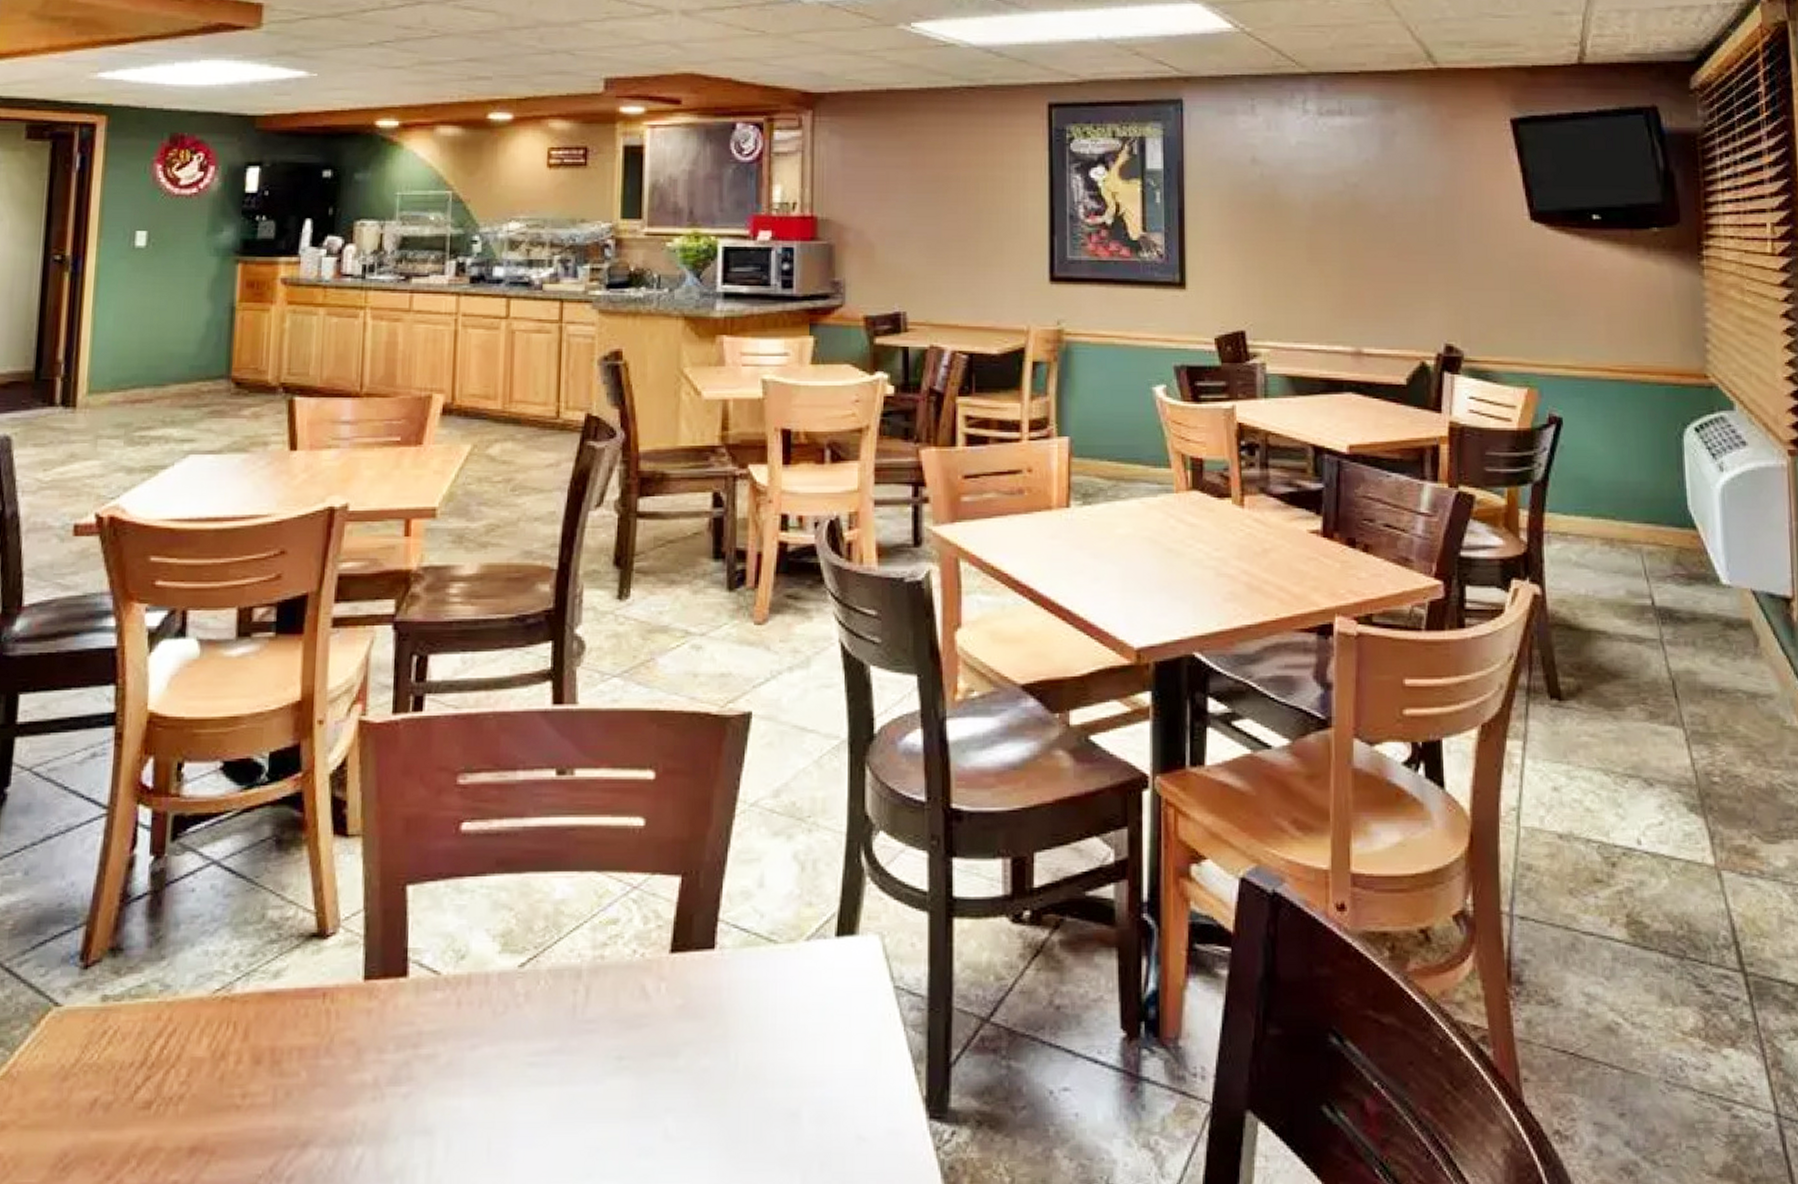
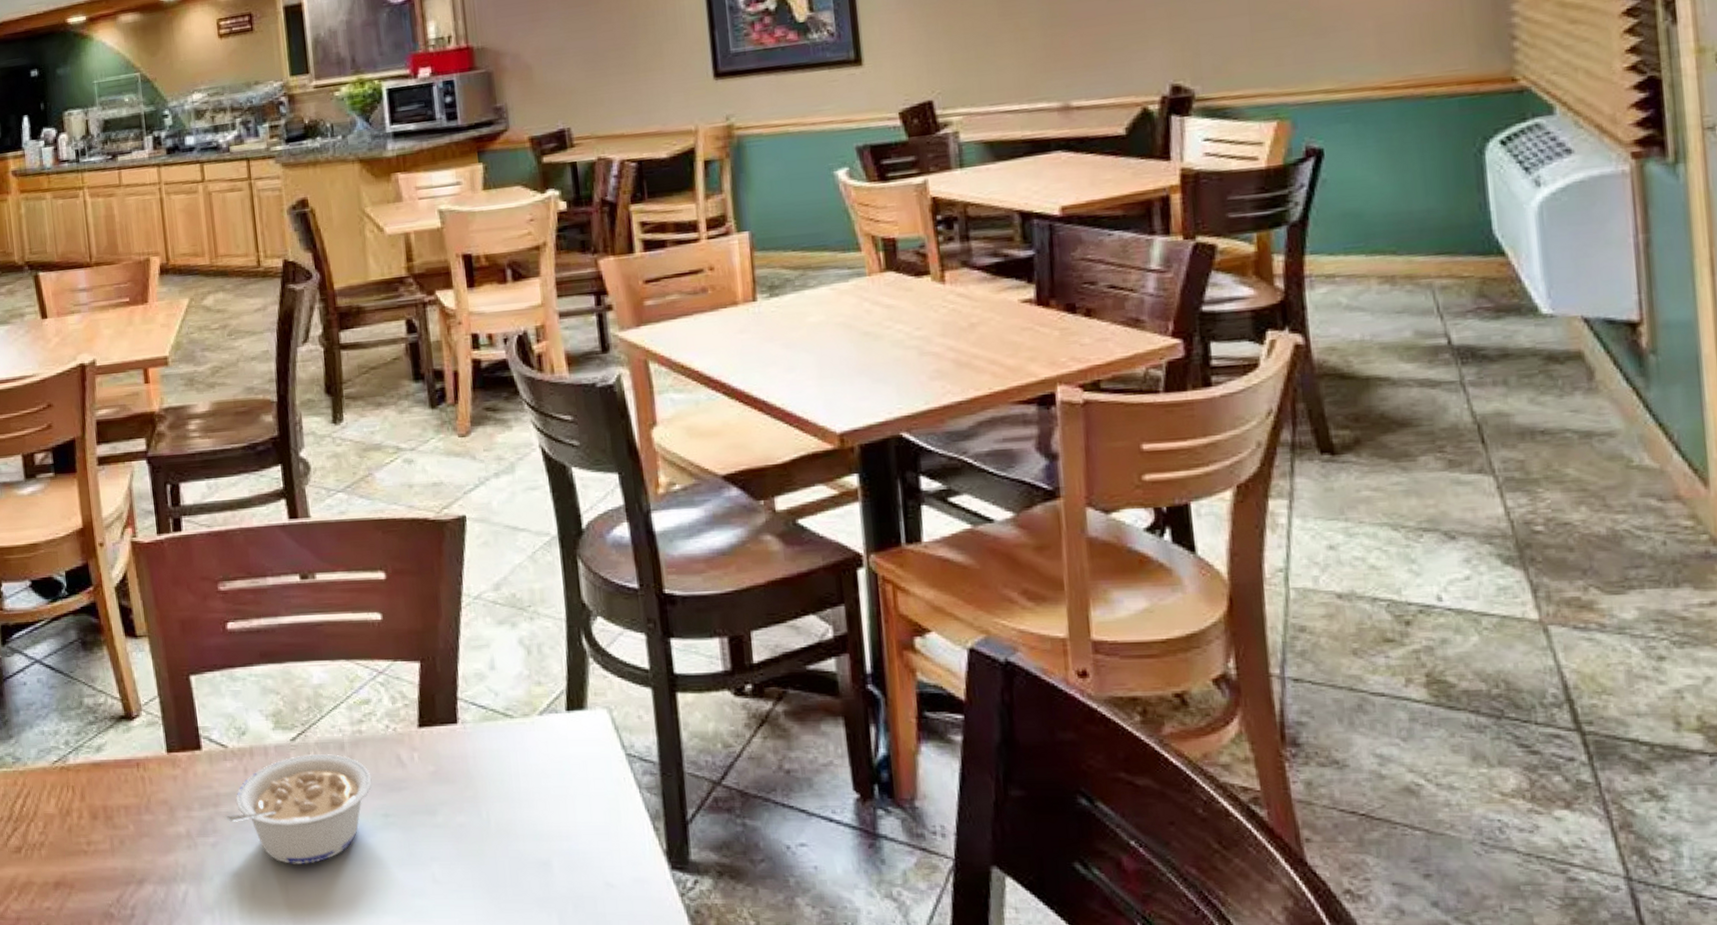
legume: none [423,984,609,1119] -> present [223,754,372,864]

